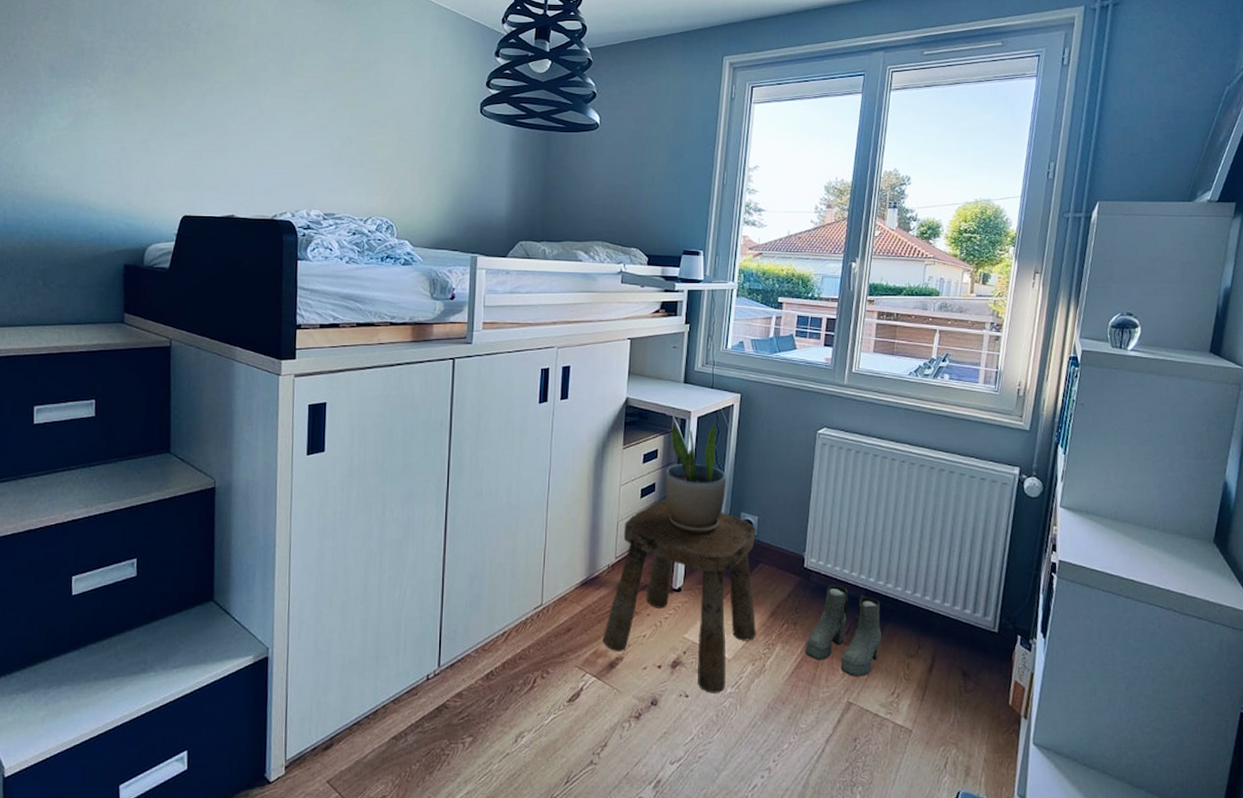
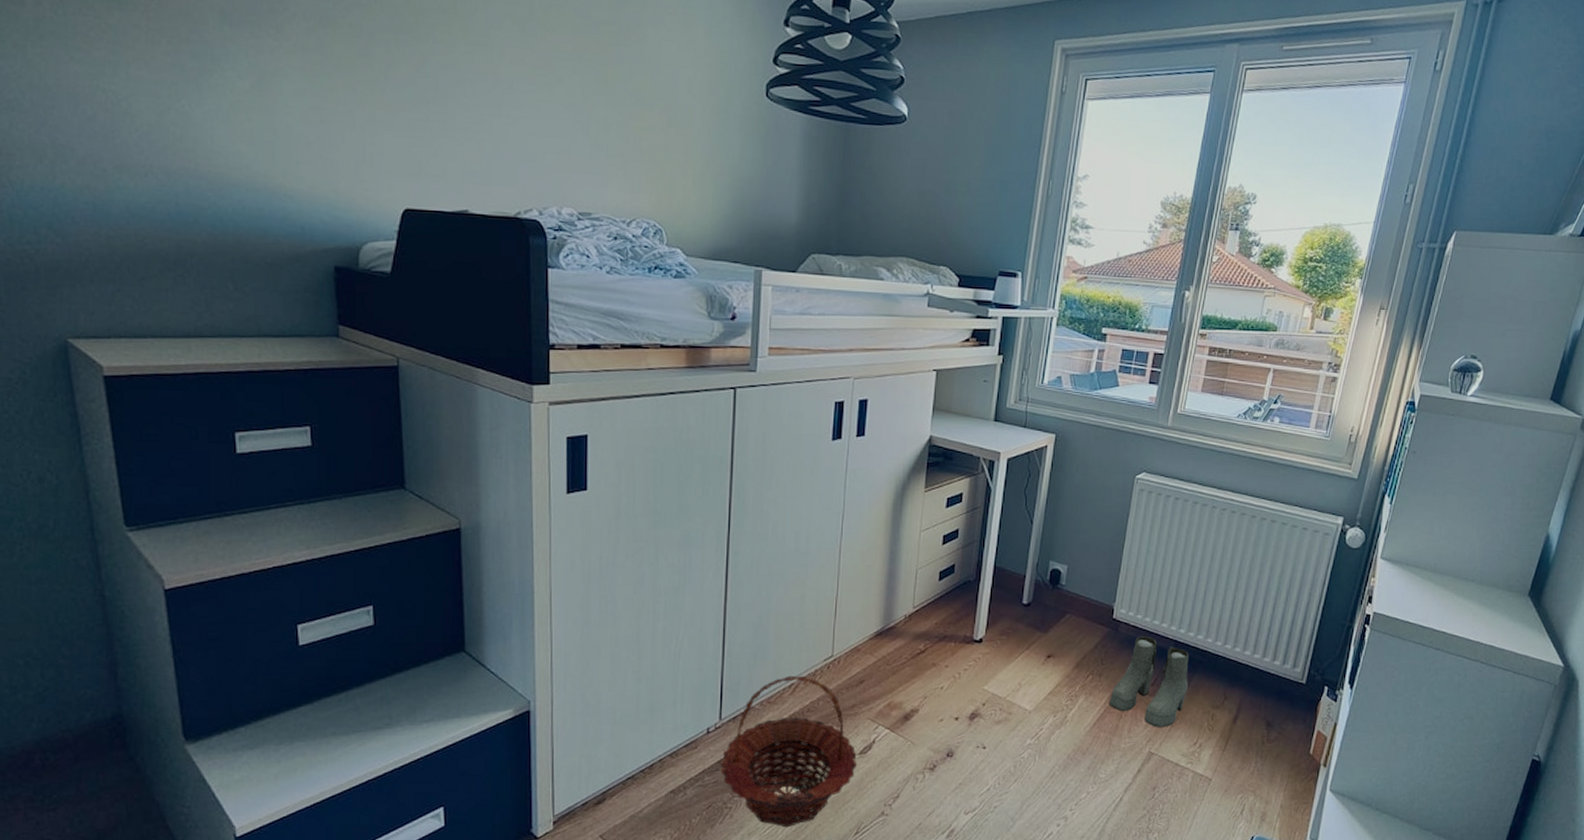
basket: none [439,623,567,776] -> present [720,675,858,828]
stool: present [603,500,756,693] -> none [897,547,1064,745]
potted plant: present [665,423,727,533] -> none [969,465,1036,583]

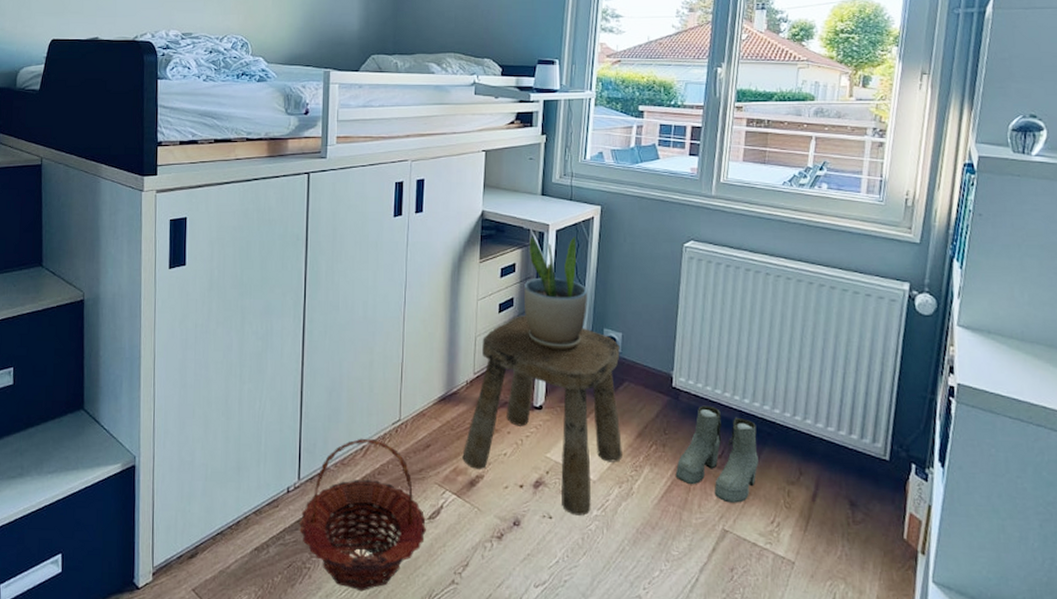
stool: none [897,547,1064,745] -> present [462,315,622,516]
potted plant: none [969,465,1036,583] -> present [523,236,588,350]

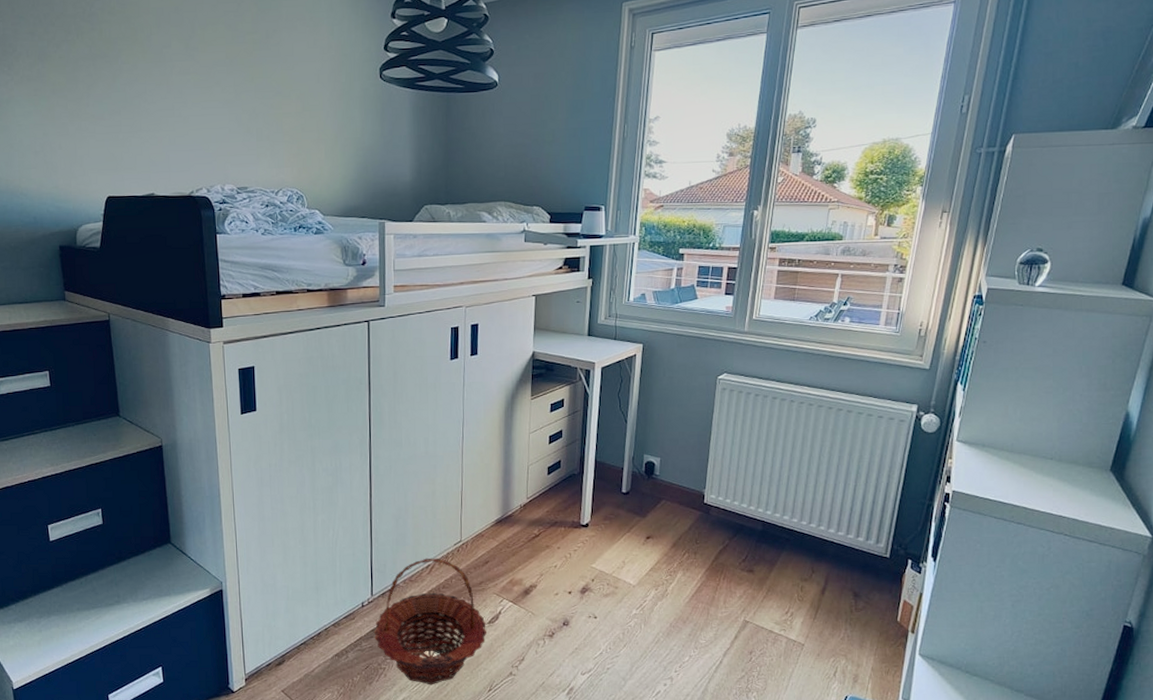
stool: present [462,315,622,516] -> none [517,445,659,615]
potted plant: present [523,236,588,350] -> none [571,372,630,475]
boots: present [675,405,758,503] -> none [704,518,777,599]

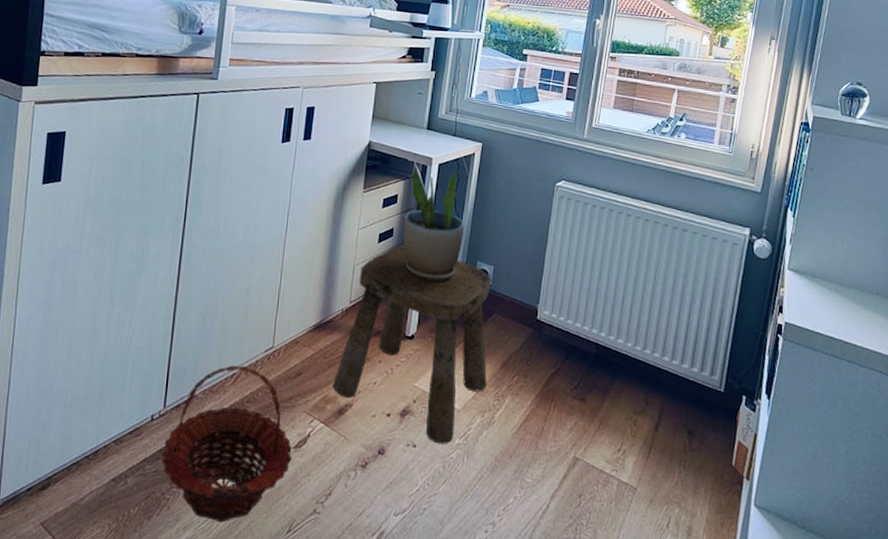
stool: none [517,445,659,615] -> present [333,246,491,444]
potted plant: none [571,372,630,475] -> present [403,169,465,281]

